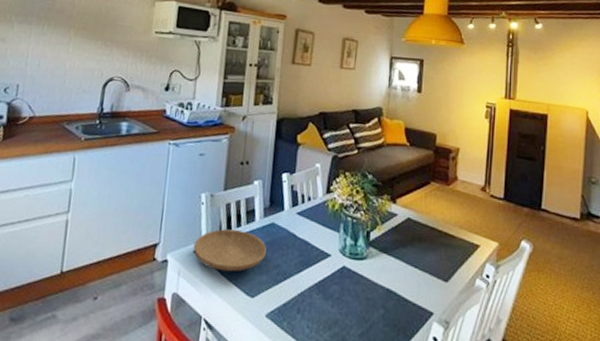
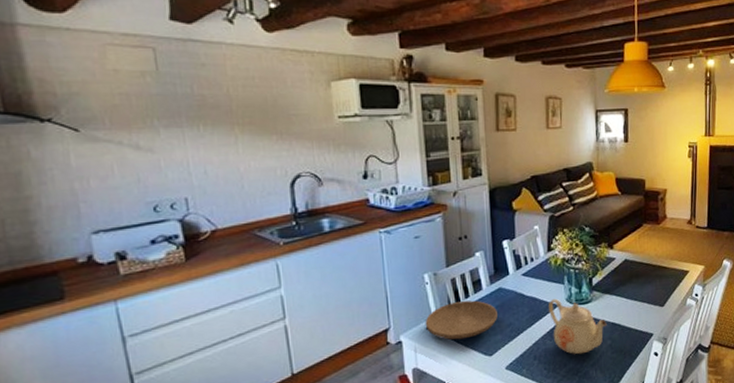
teapot: none [320,246,381,319] -> present [549,298,607,355]

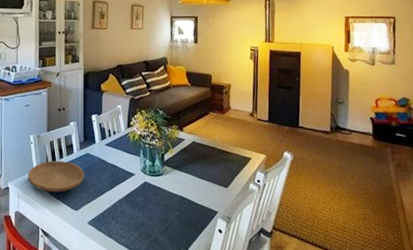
teapot: present [549,298,607,355] -> none [126,168,176,221]

